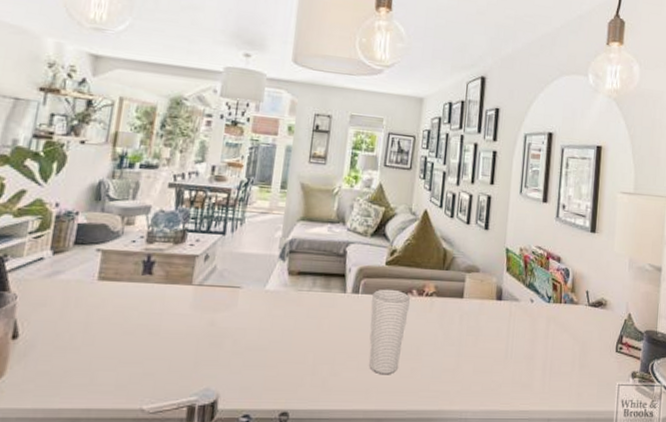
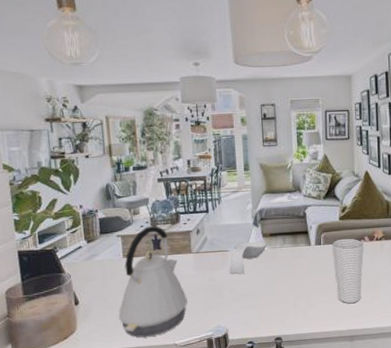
kettle: none [70,242,173,395] -> present [118,226,188,337]
spoon rest: none [236,278,292,321] -> present [229,241,267,275]

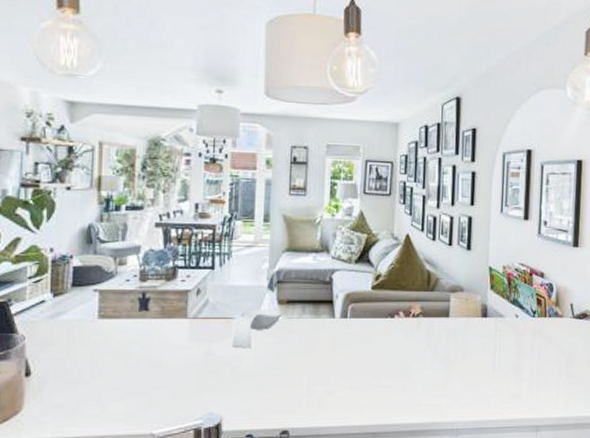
kettle: present [118,226,188,337] -> none [81,281,175,423]
cup: present [331,238,364,303] -> none [359,312,398,392]

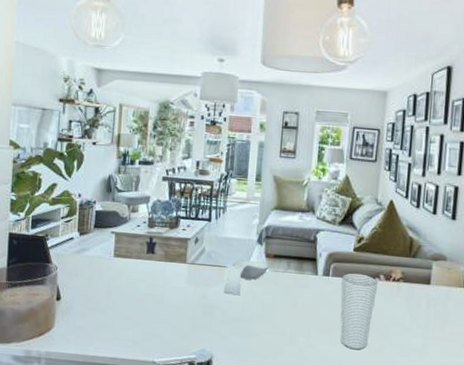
cup: none [359,312,398,392] -> present [340,273,379,349]

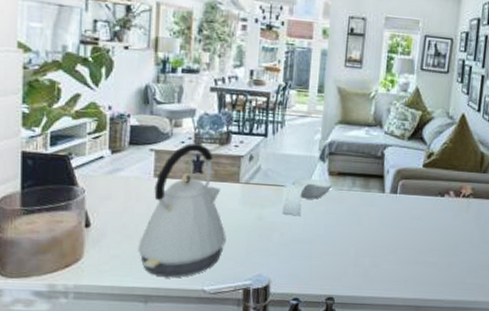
kettle: none [99,227,174,349] -> present [137,143,226,277]
cup: present [340,273,379,349] -> none [408,190,448,267]

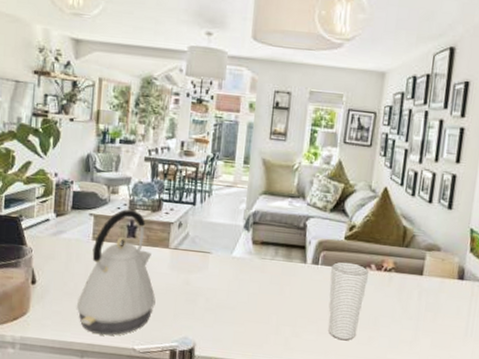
spoon rest: present [282,178,332,217] -> none [208,246,256,283]
cup: none [408,190,448,267] -> present [328,262,370,340]

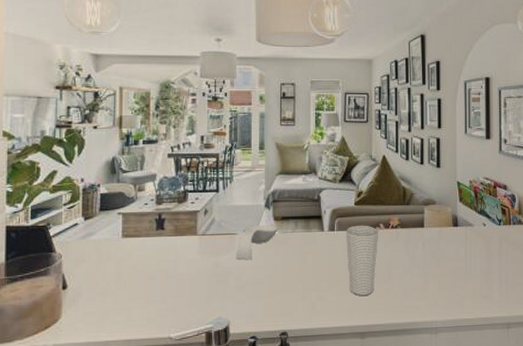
kettle: present [76,209,156,335] -> none [109,204,188,329]
spoon rest: none [208,246,256,283] -> present [236,224,278,260]

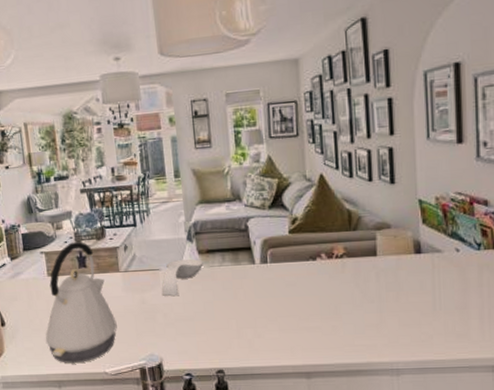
kettle: none [109,204,188,329] -> present [45,242,117,363]
cup: present [345,225,379,296] -> none [280,255,321,333]

